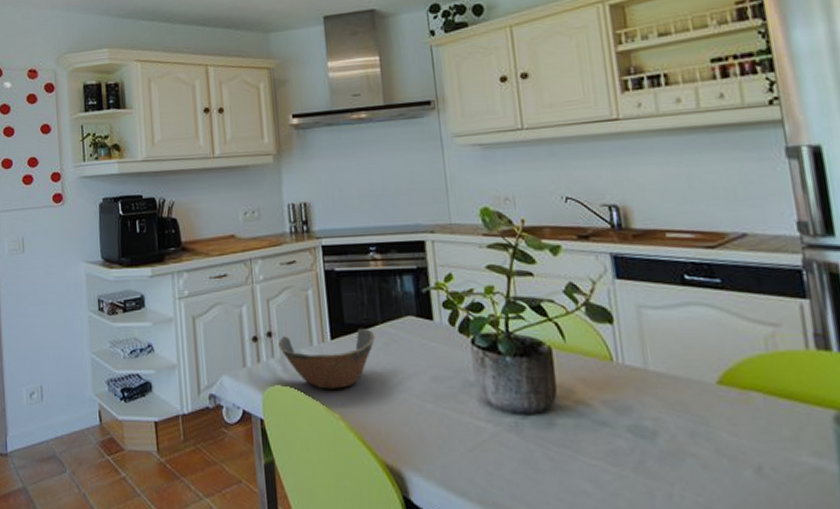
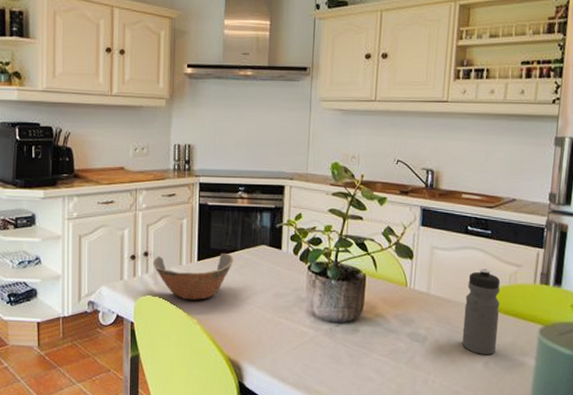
water bottle: none [701,332,769,457] -> present [462,269,501,356]

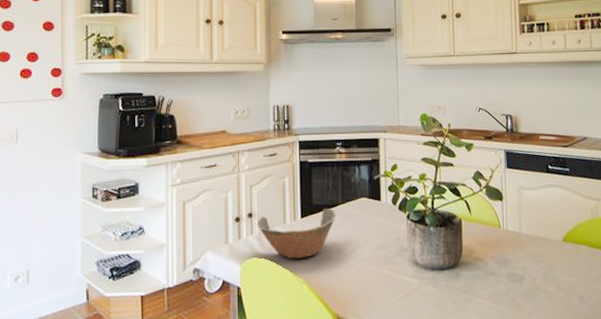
water bottle: present [462,269,501,356] -> none [555,205,588,290]

